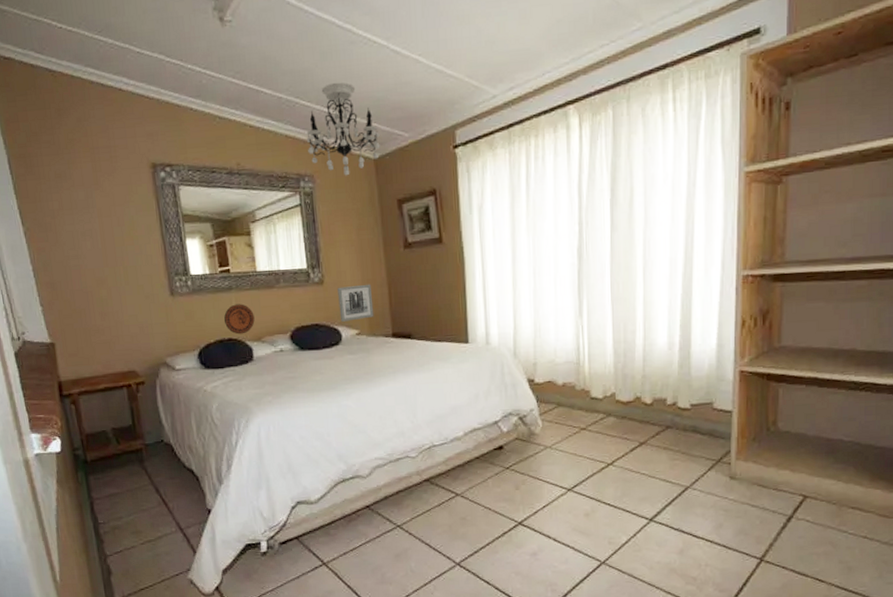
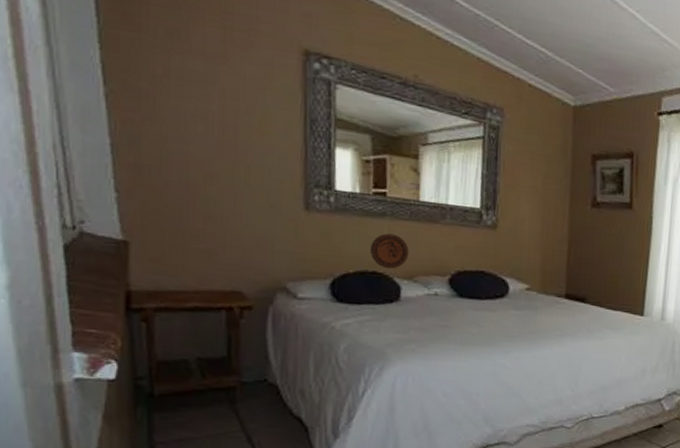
chandelier: present [306,82,380,176] -> none [500,14,583,118]
wall art: present [337,284,374,322] -> none [510,235,550,274]

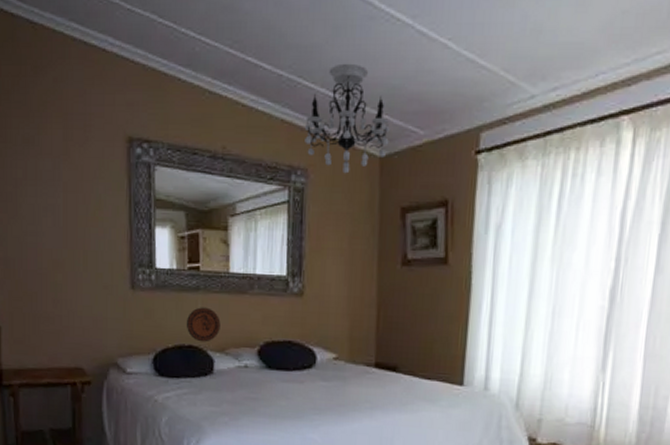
chandelier: none [500,14,583,118] -> present [304,63,390,174]

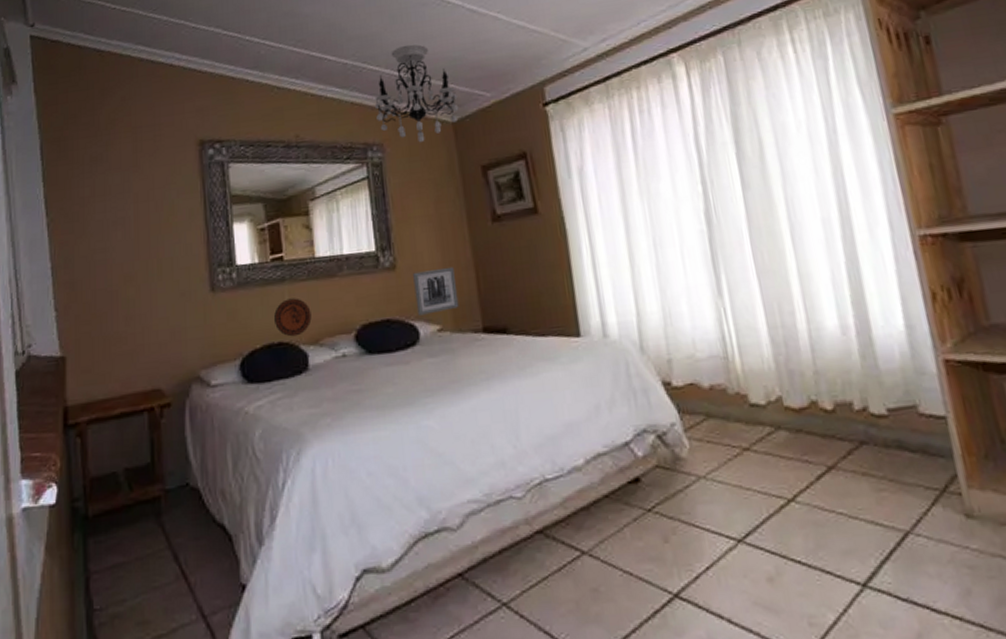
wall art: none [317,301,358,343] -> present [413,266,459,315]

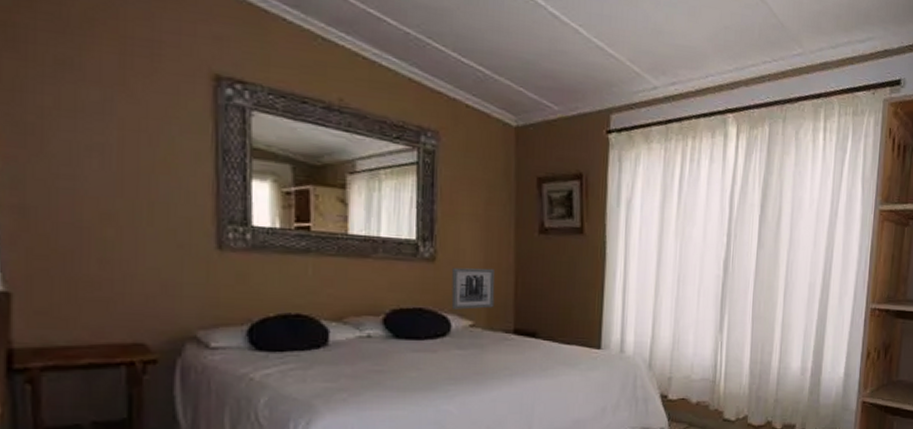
decorative plate: present [274,298,312,337] -> none [294,271,337,311]
chandelier: present [374,44,459,143] -> none [434,31,525,140]

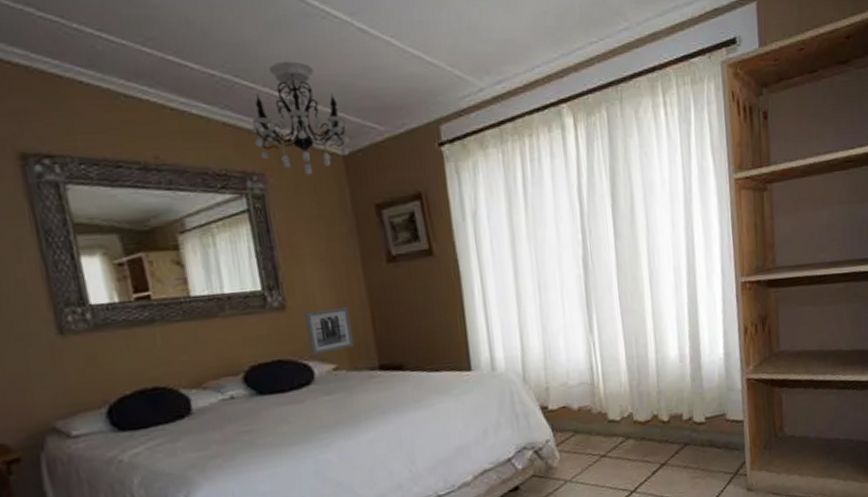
chandelier: none [434,31,525,140] -> present [251,61,350,176]

